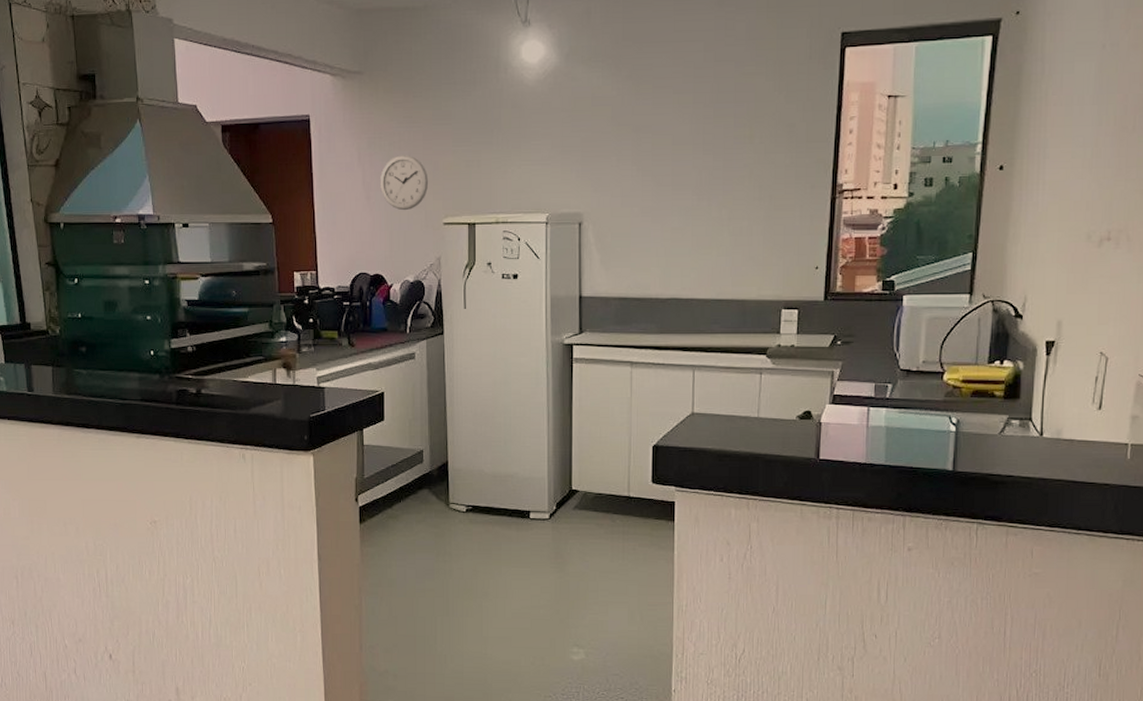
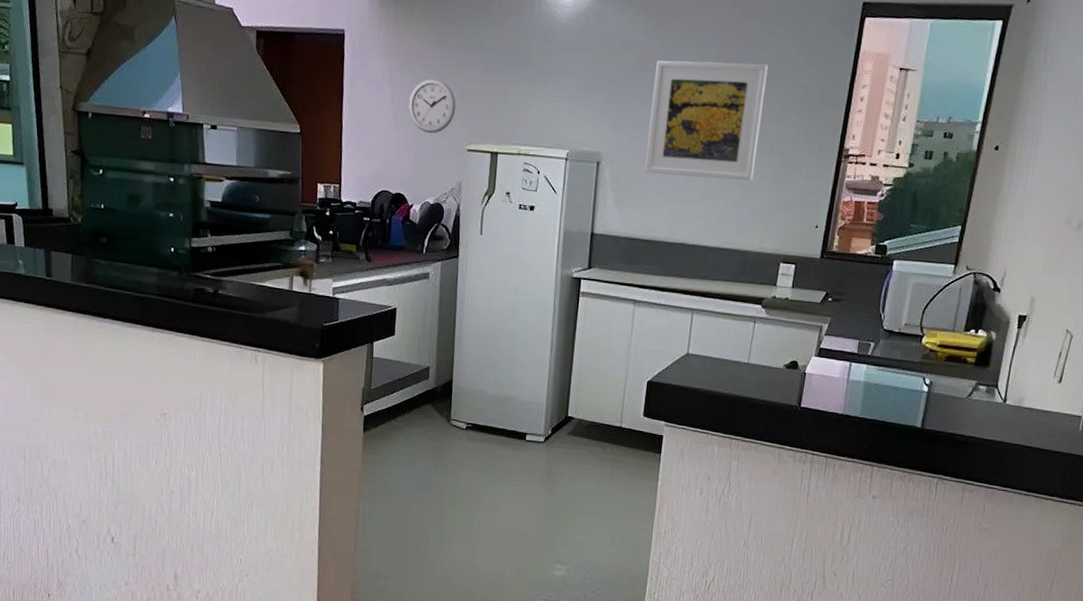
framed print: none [629,106,748,229] -> present [645,60,768,181]

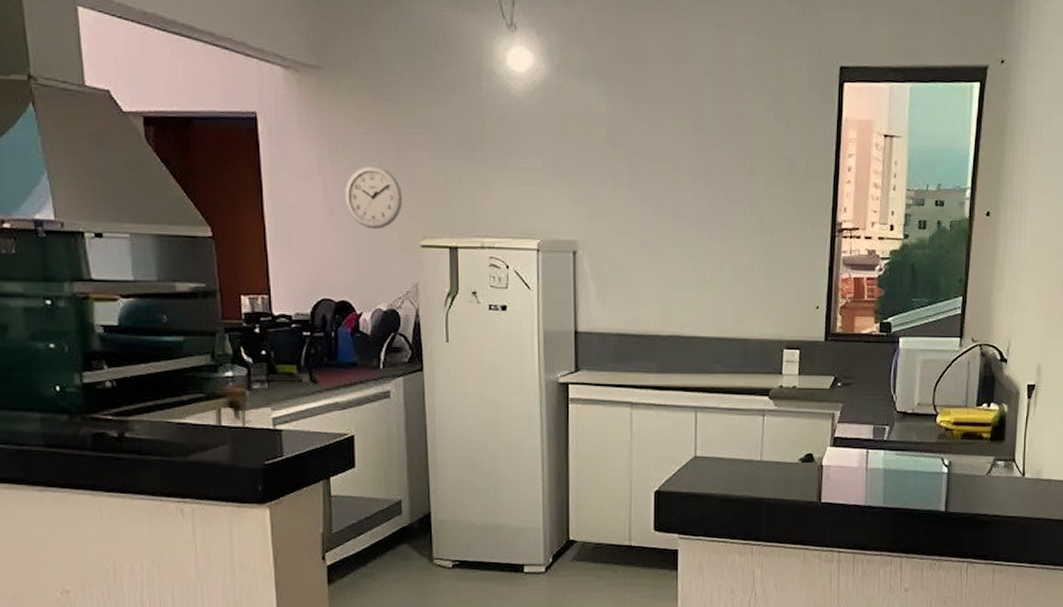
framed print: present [645,60,768,181] -> none [627,135,749,263]

